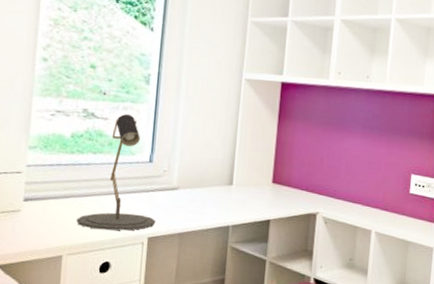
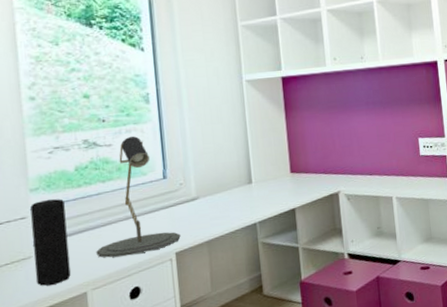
speaker: none [20,159,57,242] -> present [30,199,71,286]

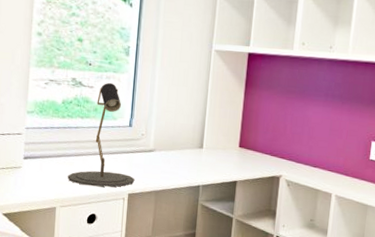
speaker: present [30,199,71,286] -> none [21,122,51,194]

